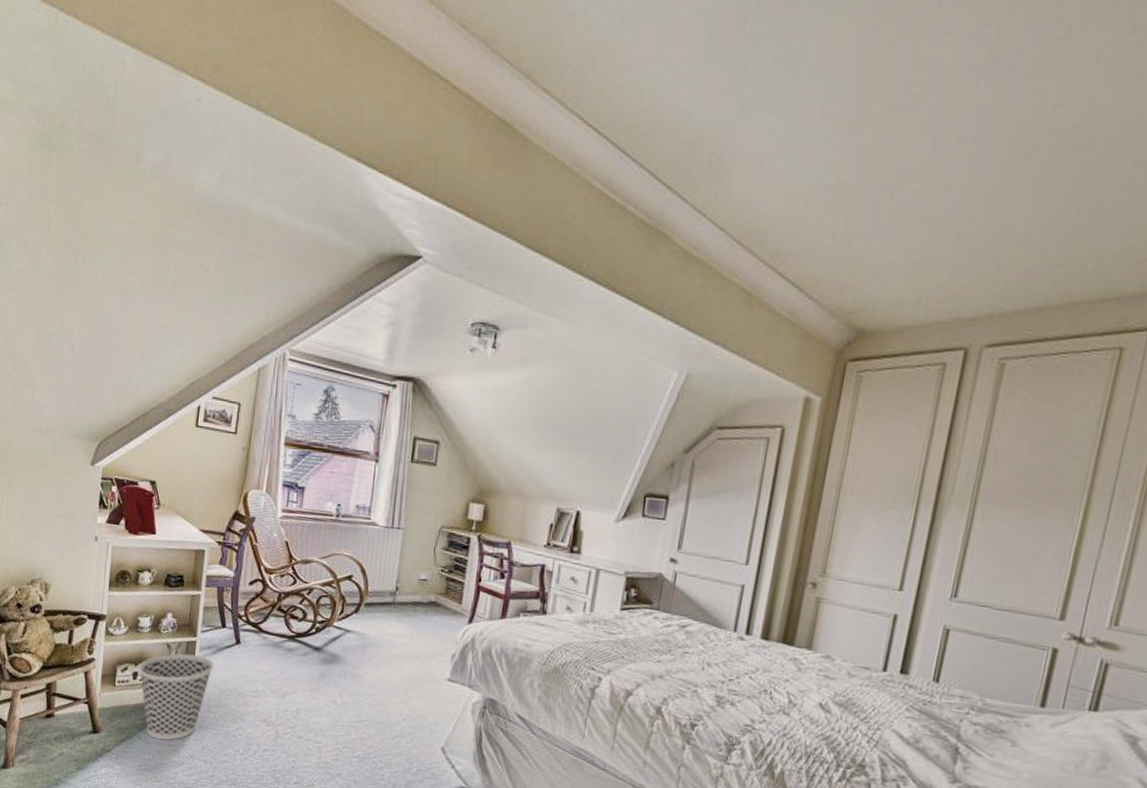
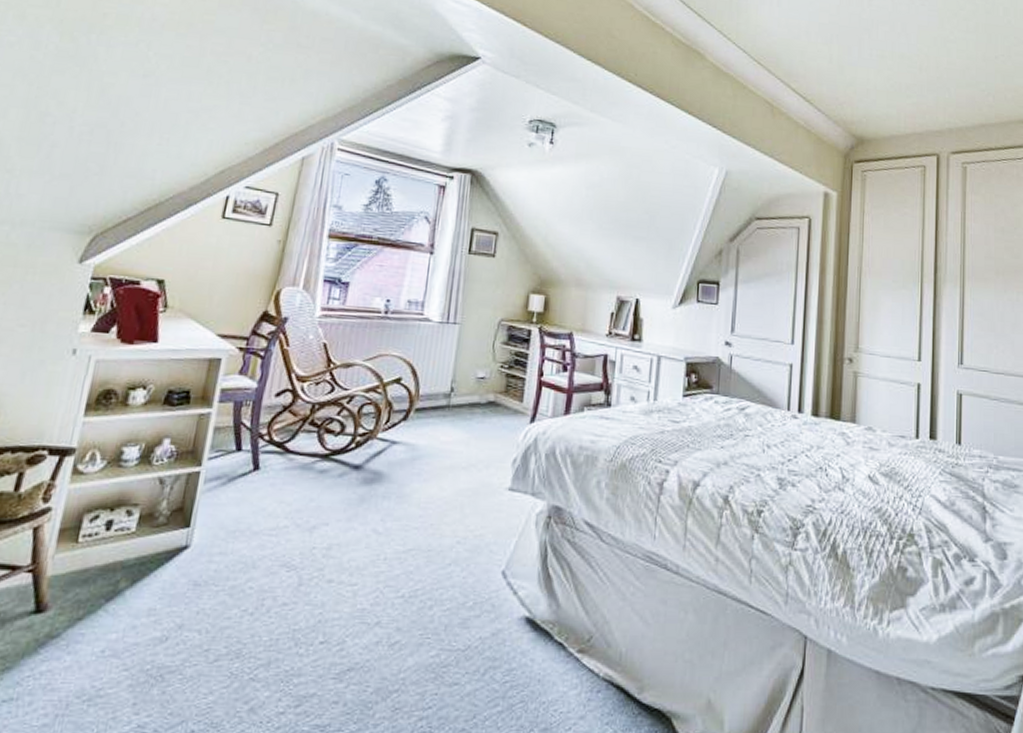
wastebasket: present [139,653,215,741] -> none [115,489,223,610]

